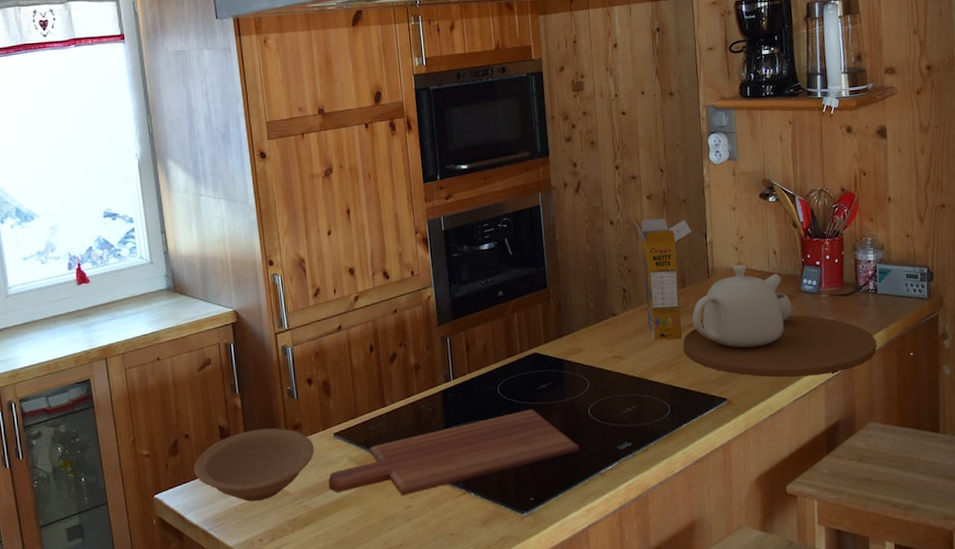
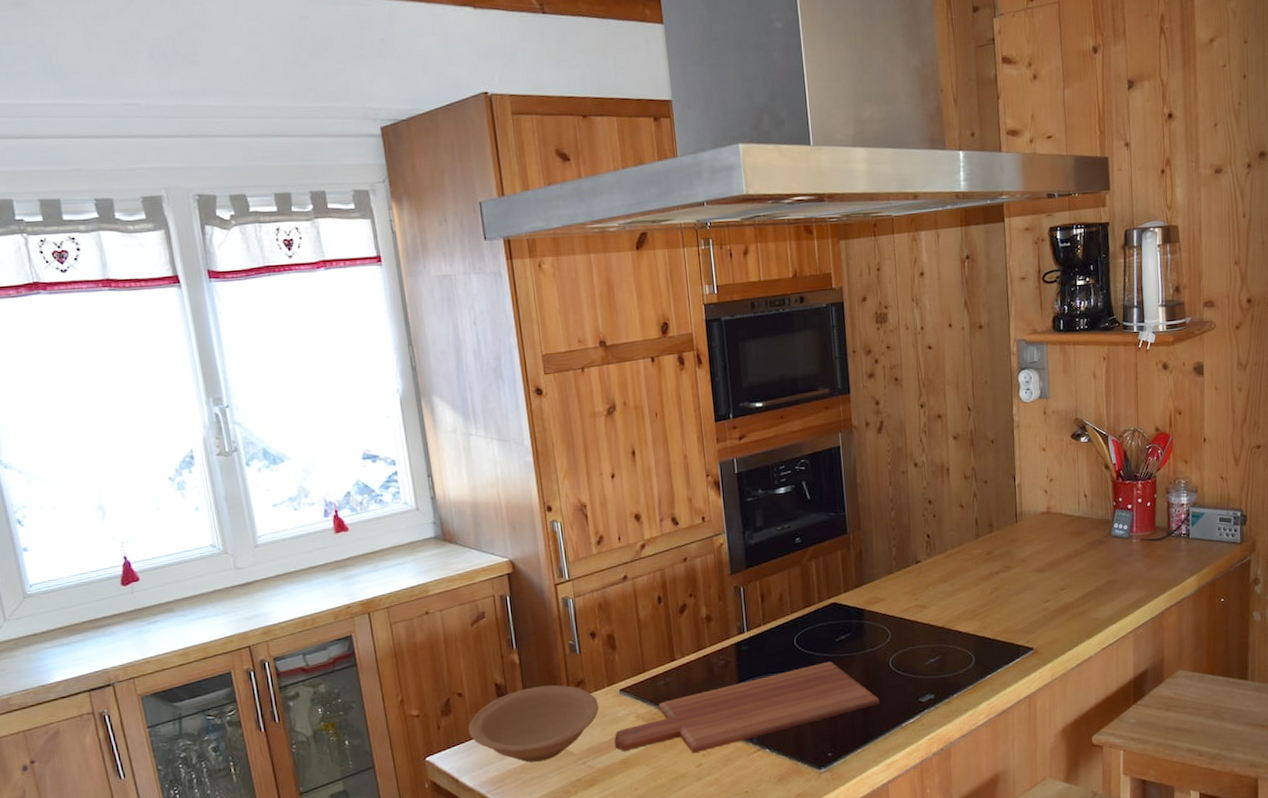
cereal box: present [634,218,692,341] -> none [939,459,1000,589]
tea set: present [683,264,877,378] -> none [989,508,1187,626]

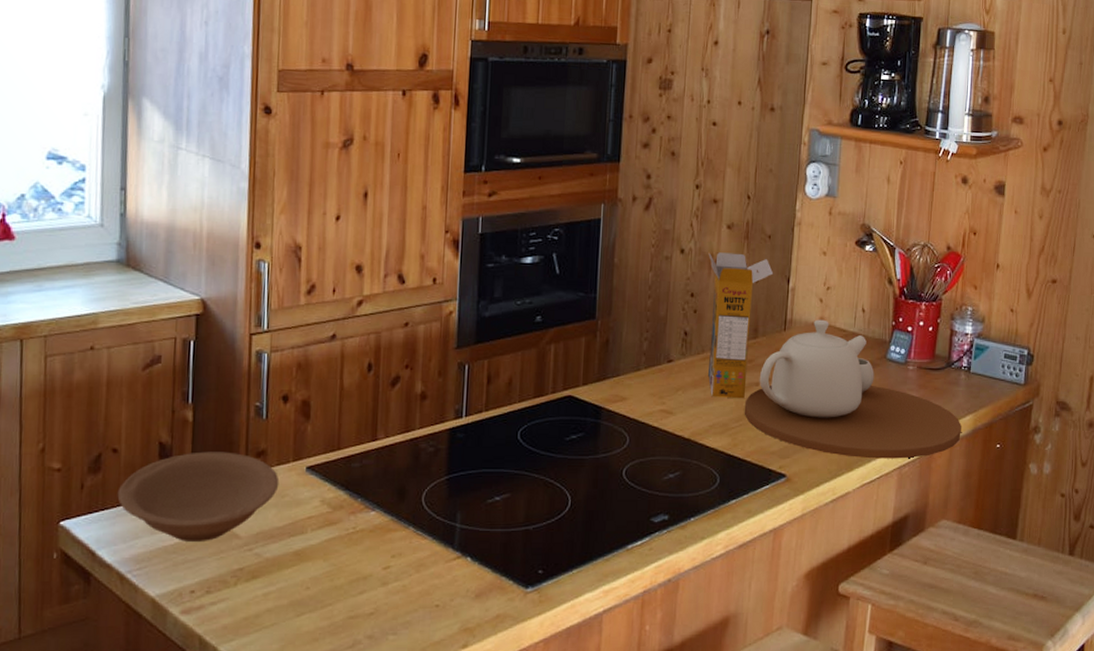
cutting board: present [614,661,880,753] -> none [290,463,606,552]
cereal box: none [939,459,1000,589] -> present [708,252,774,399]
tea set: none [989,508,1187,626] -> present [745,319,961,459]

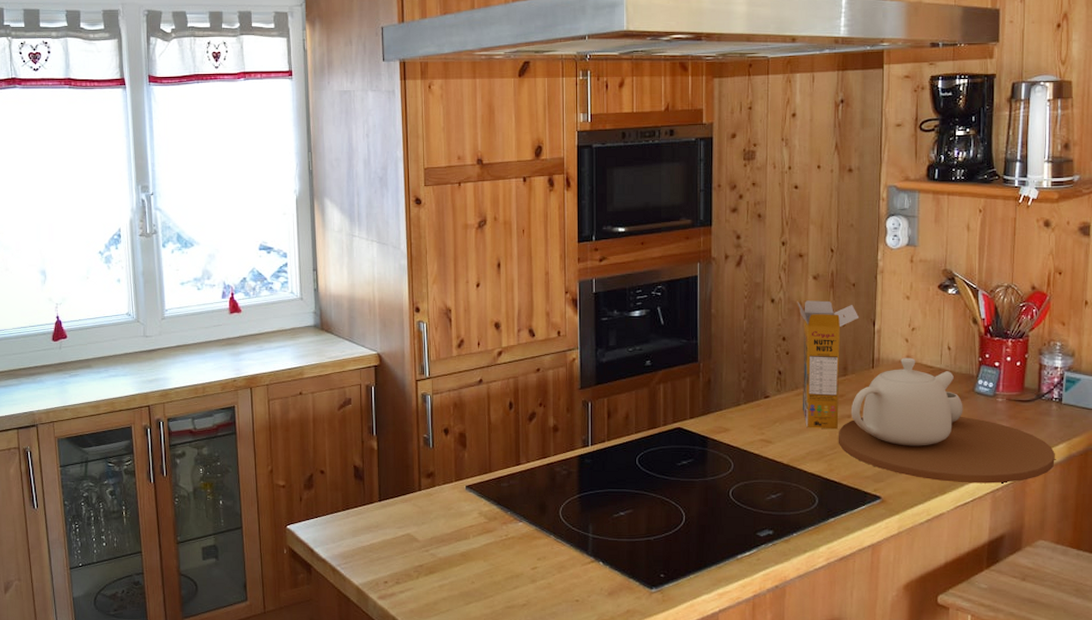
bowl: present [117,451,280,541] -> none [326,473,446,543]

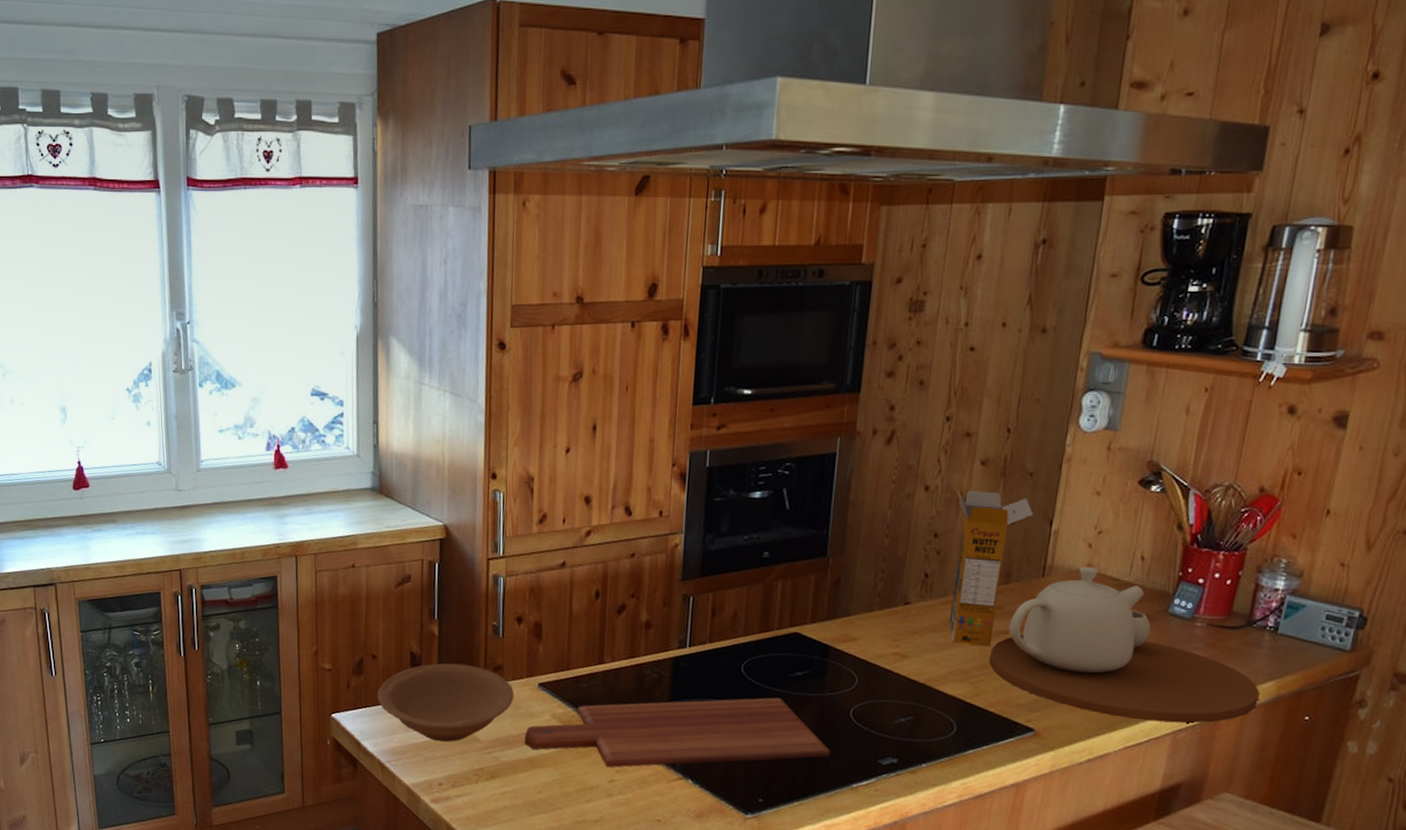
bowl: none [326,473,446,543] -> present [377,663,515,742]
cutting board: none [457,484,717,556] -> present [524,697,831,768]

